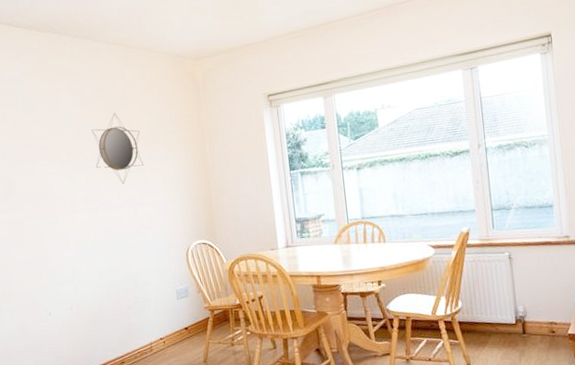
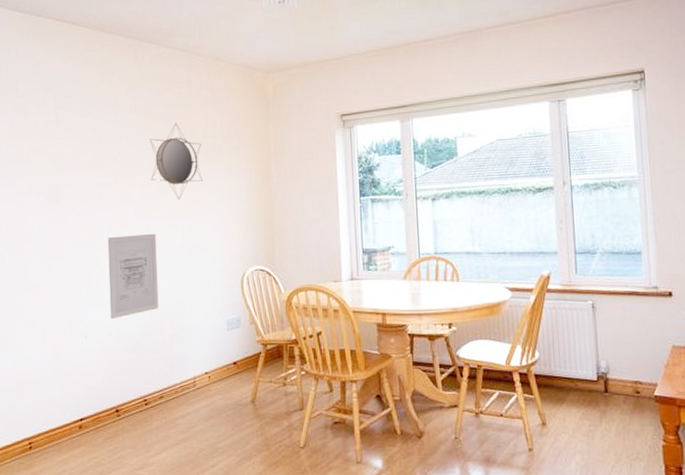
wall art: none [61,216,113,297] -> present [107,233,159,320]

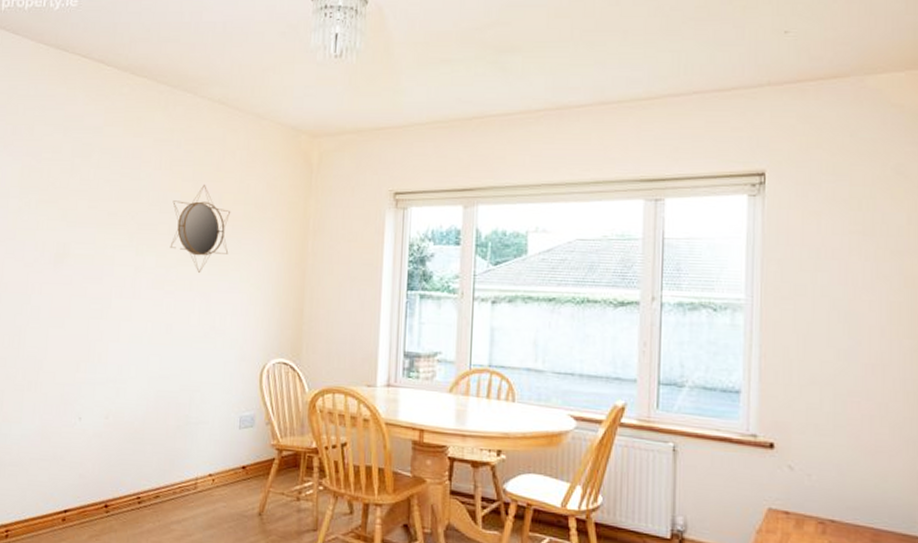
wall art: present [107,233,159,320] -> none [109,307,170,402]

